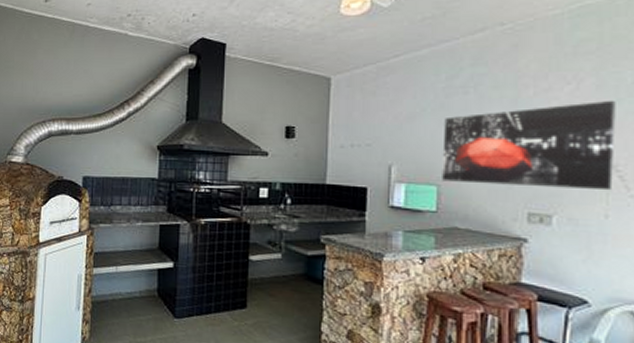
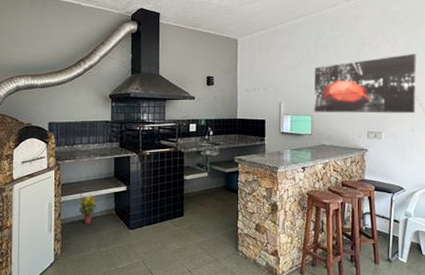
potted plant: none [113,269,136,306] -> present [78,194,97,225]

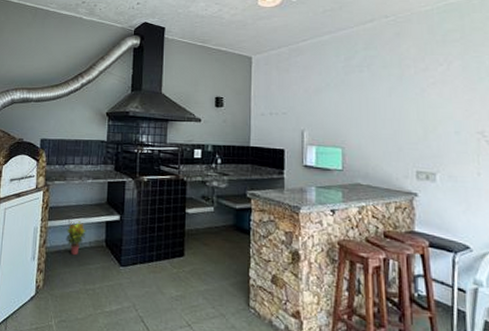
wall art: present [314,53,417,114] -> none [345,78,482,153]

